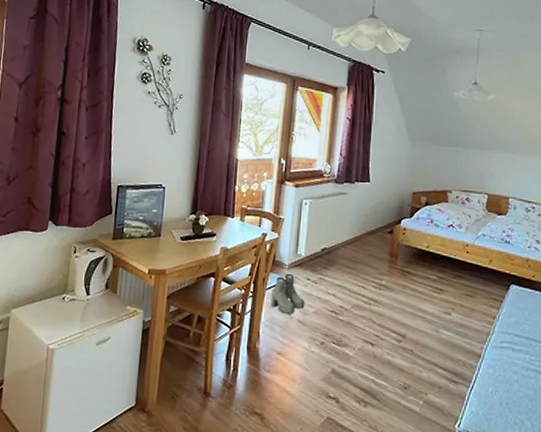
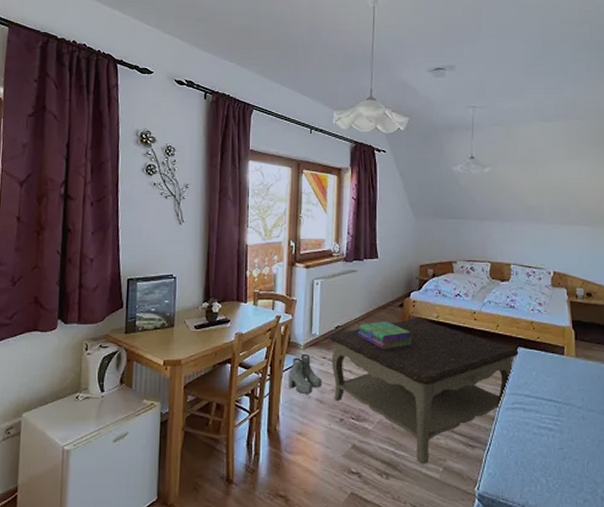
coffee table: none [314,246,511,396] -> present [329,319,519,464]
stack of books: none [343,247,401,276] -> present [357,321,413,349]

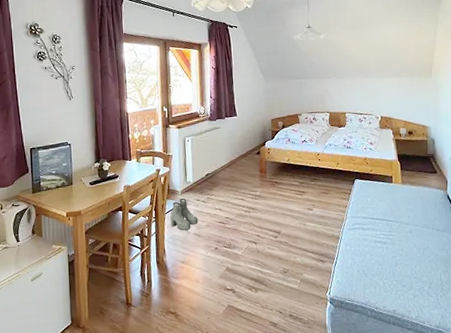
coffee table: present [329,319,519,464] -> none [201,163,356,279]
stack of books: present [357,321,413,349] -> none [224,167,270,190]

